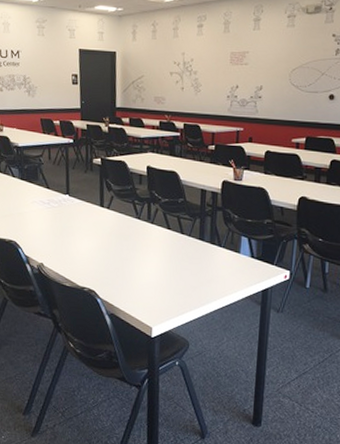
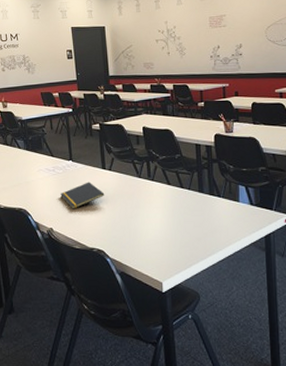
notepad: none [54,218,101,246] -> present [60,182,105,209]

